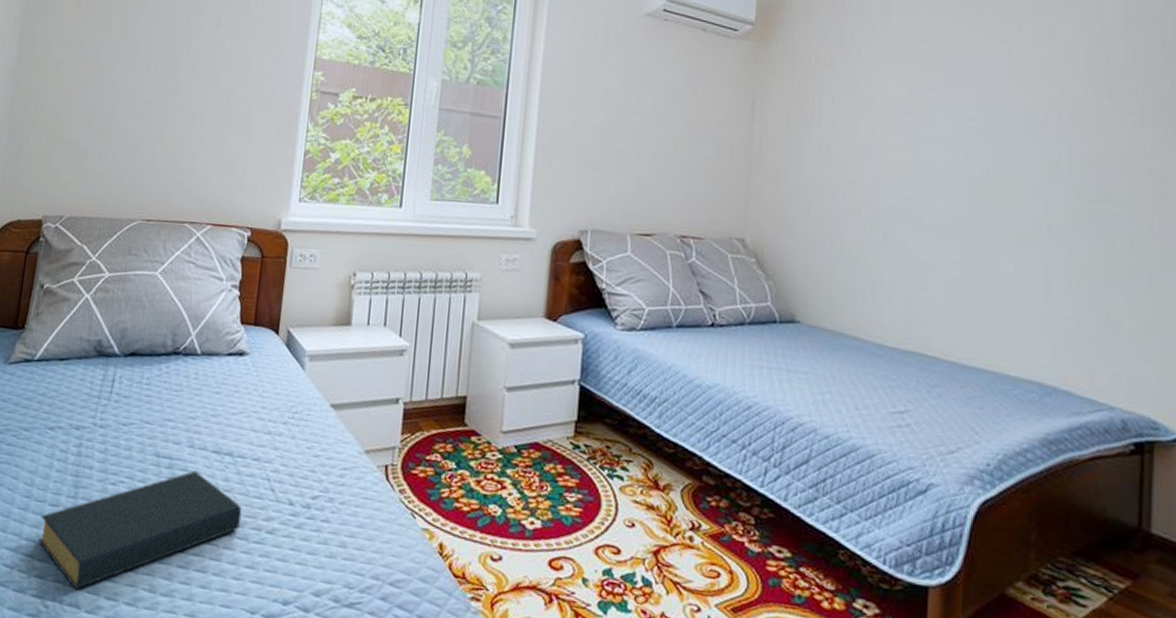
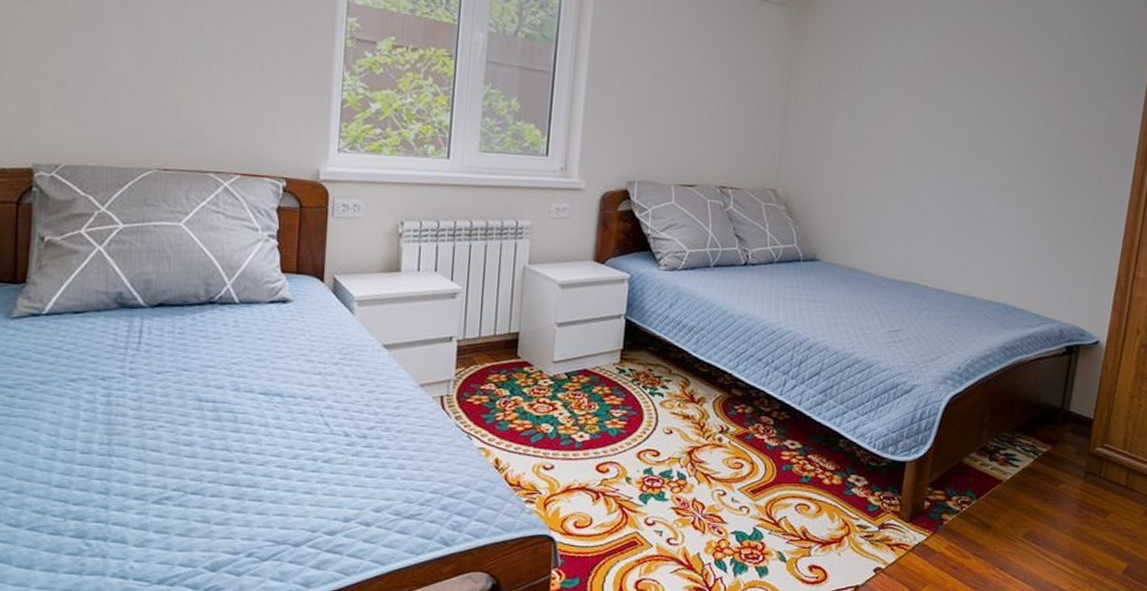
hardback book: present [37,470,242,589] -> none [70,411,296,527]

